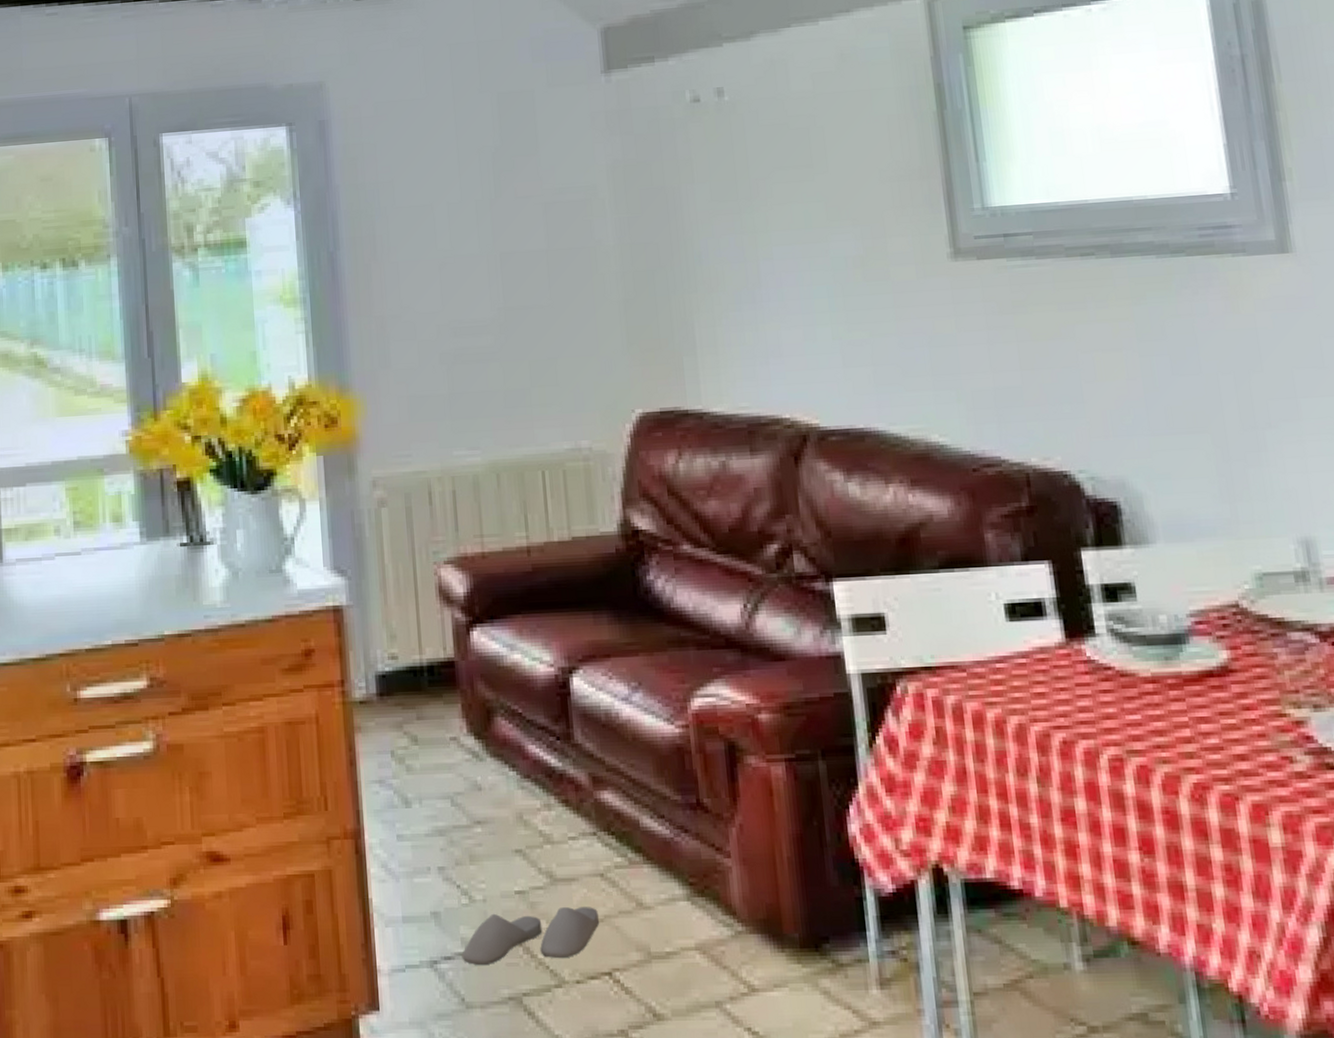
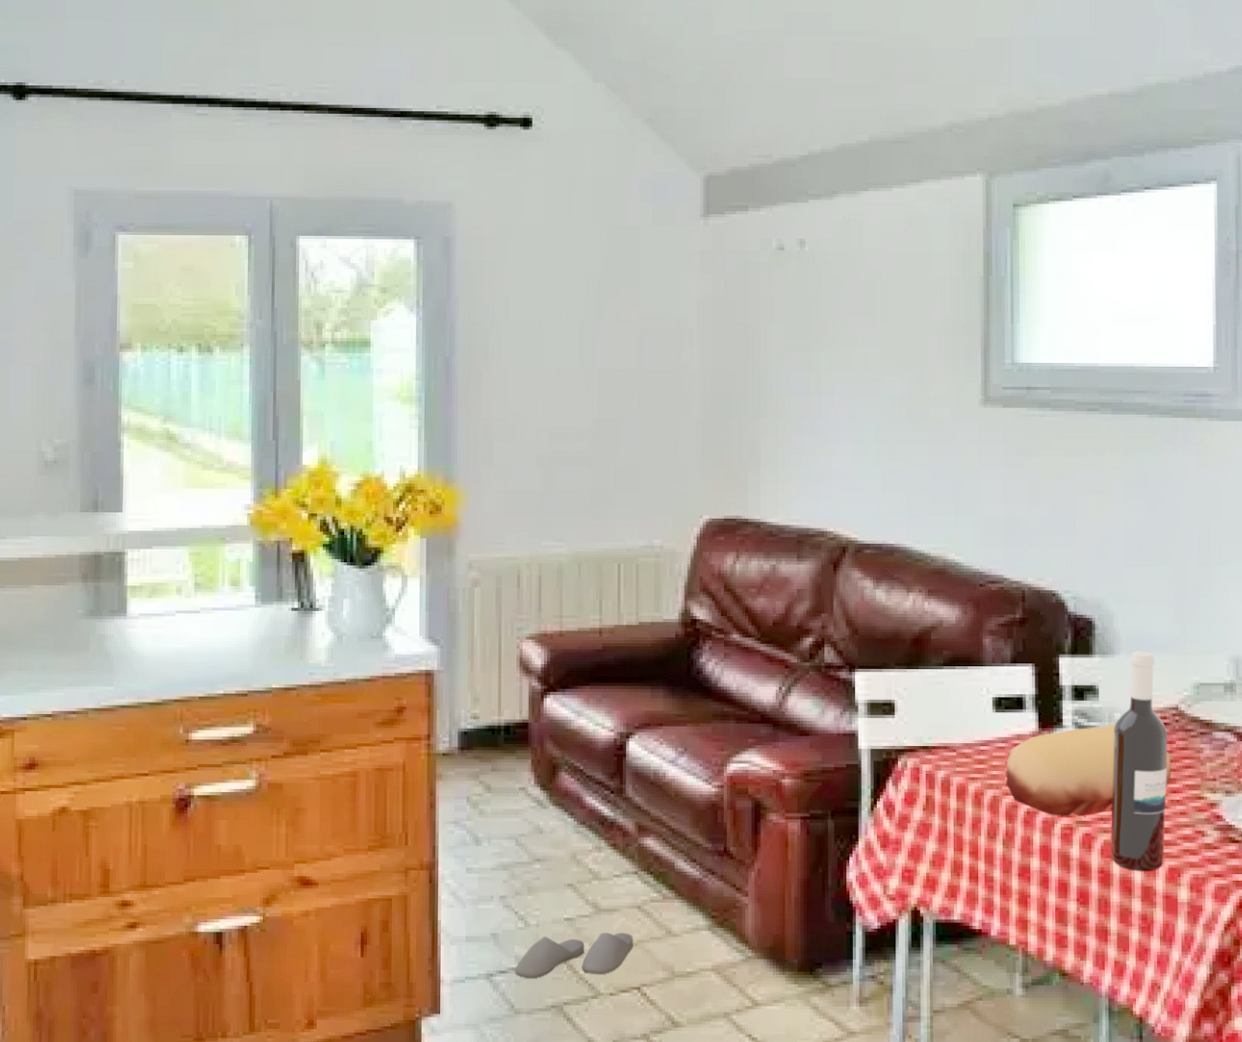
bread loaf: none [1030,628,1242,746] -> present [1005,723,1172,816]
wine bottle: none [1160,538,1245,812] -> present [1110,651,1168,873]

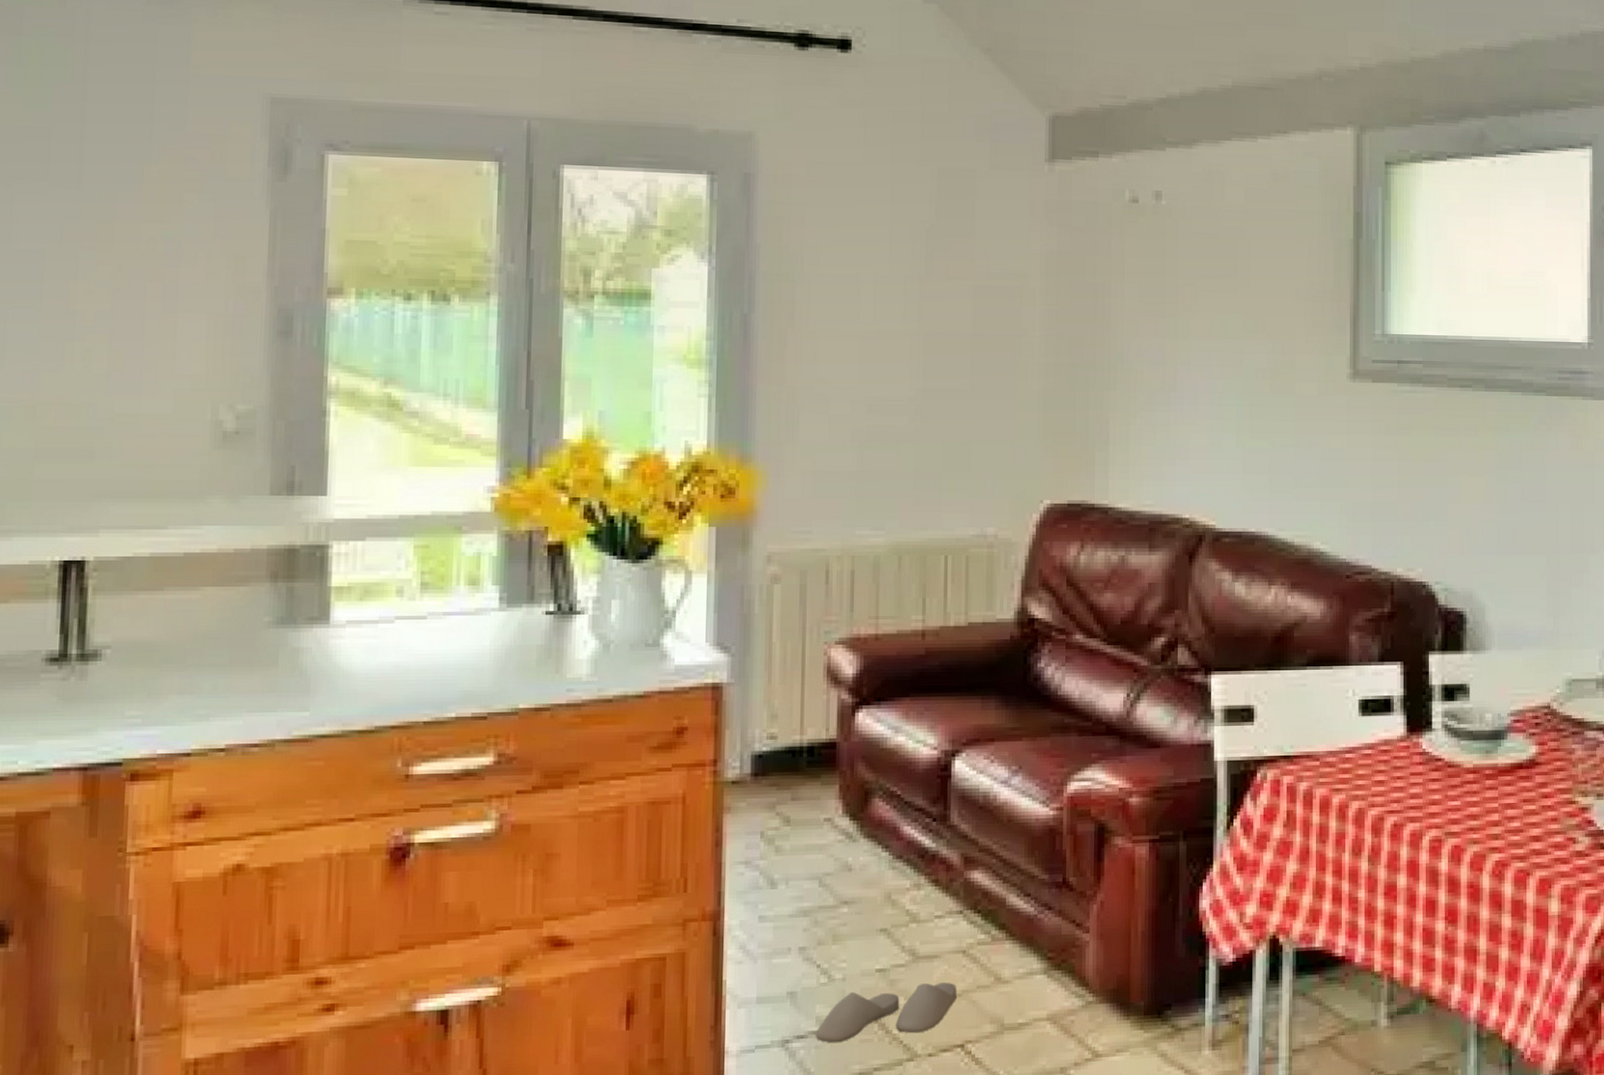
bread loaf: present [1005,723,1172,816] -> none [1371,725,1543,828]
wine bottle: present [1110,651,1168,873] -> none [1480,646,1540,885]

